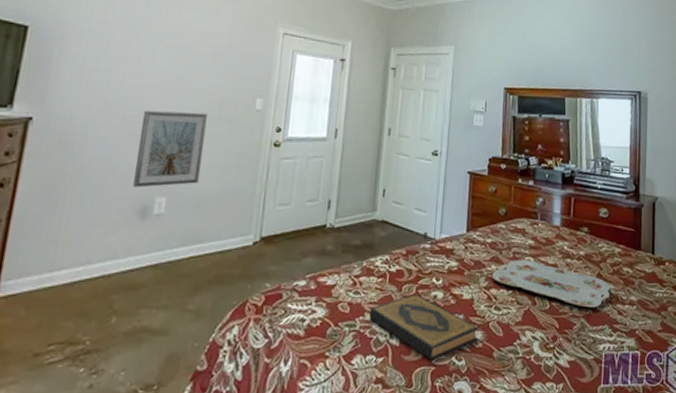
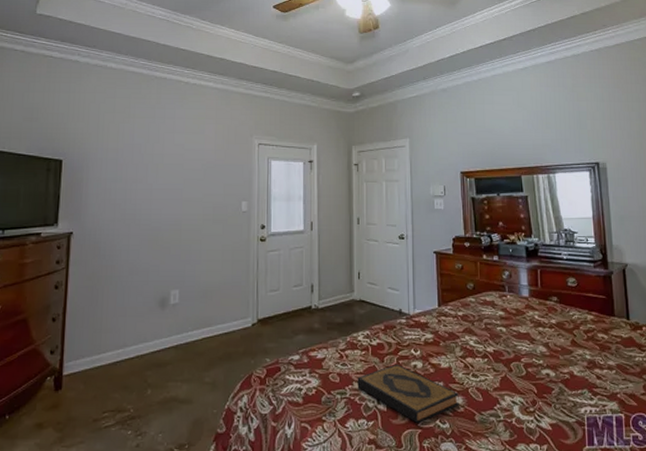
picture frame: present [133,110,207,188] -> none [152,218,205,283]
serving tray: present [492,260,611,308] -> none [467,330,587,373]

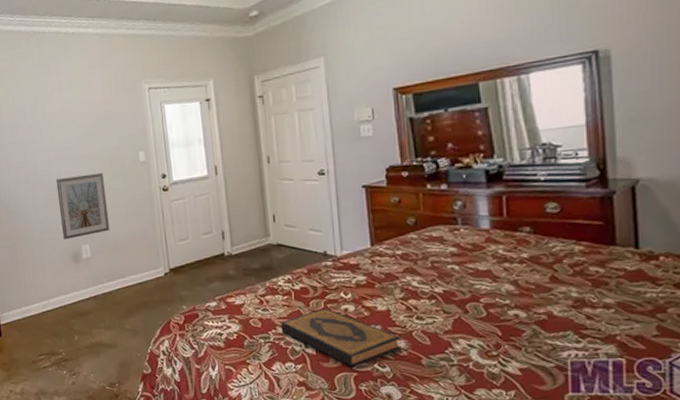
picture frame: none [152,218,205,283] -> present [55,172,110,240]

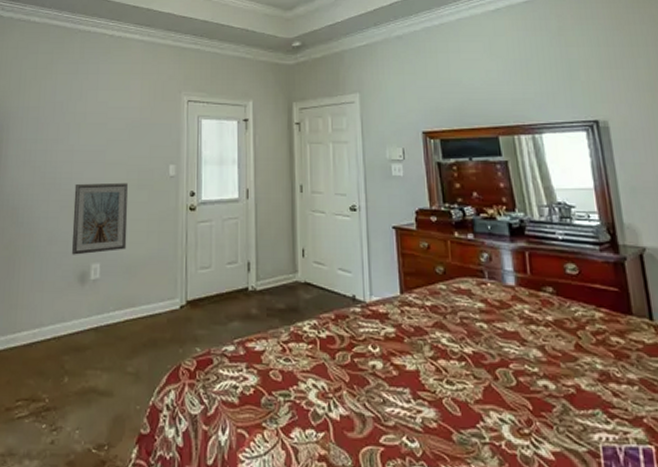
hardback book: present [281,307,401,366] -> none [303,362,431,439]

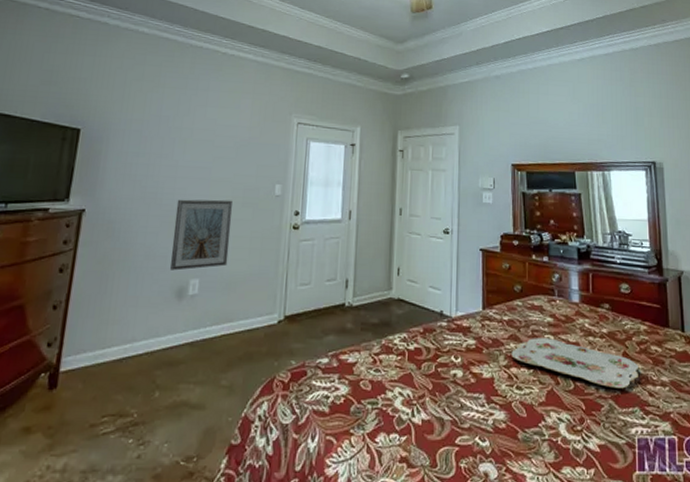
serving tray: none [438,326,598,387] -> present [511,338,639,389]

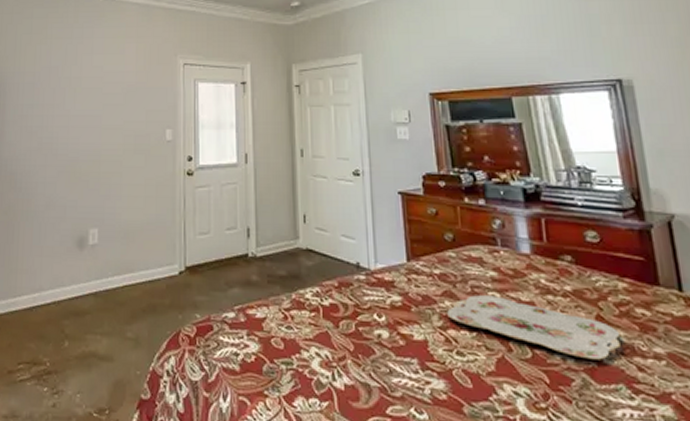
picture frame: present [170,199,233,271] -> none [69,147,125,220]

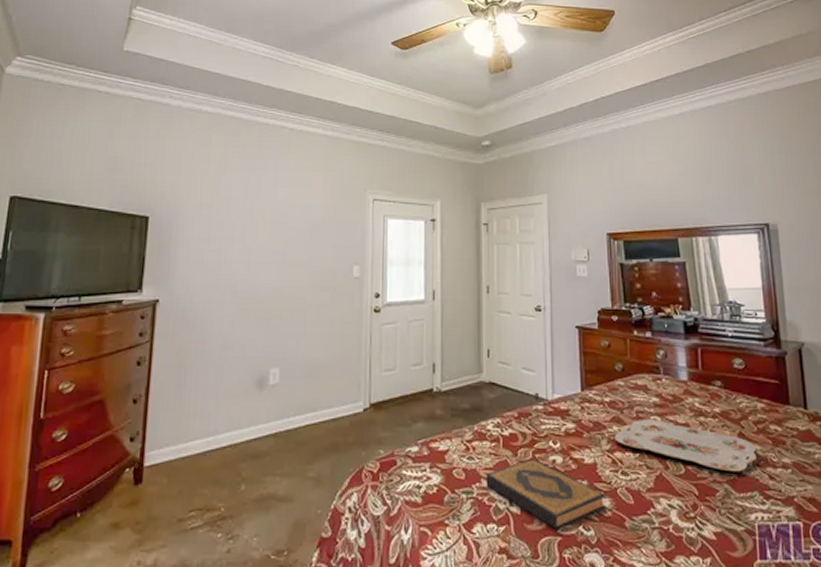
hardback book: none [306,331,440,410] -> present [486,458,606,529]

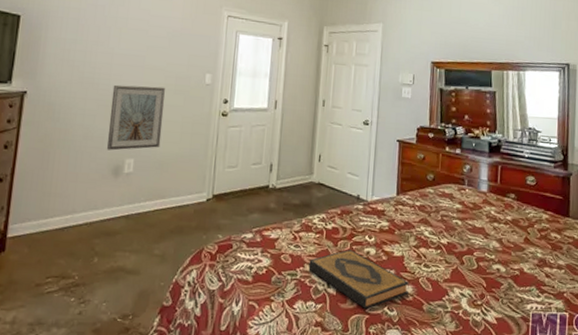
picture frame: none [248,284,310,360] -> present [107,84,165,151]
serving tray: present [615,420,757,472] -> none [421,222,539,270]

